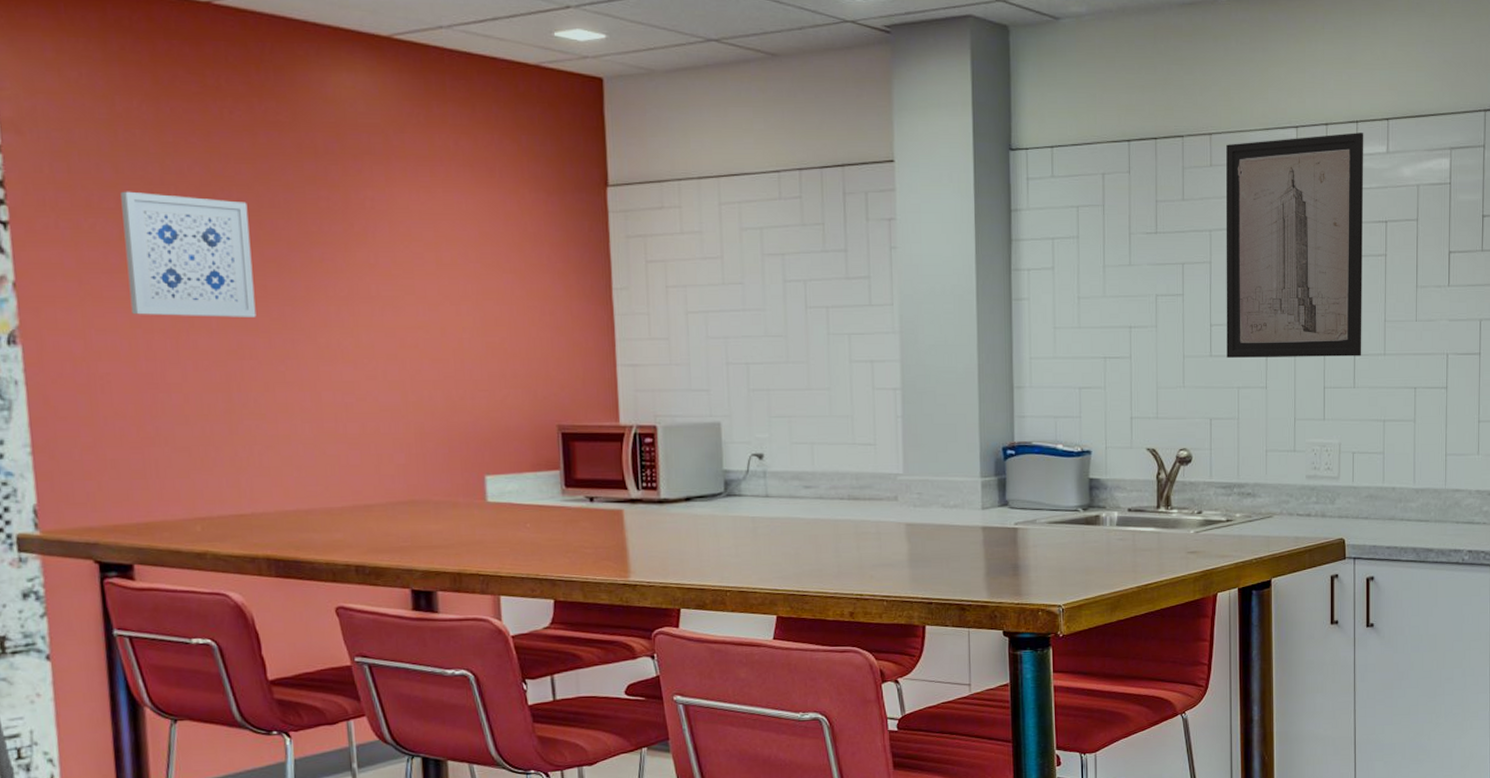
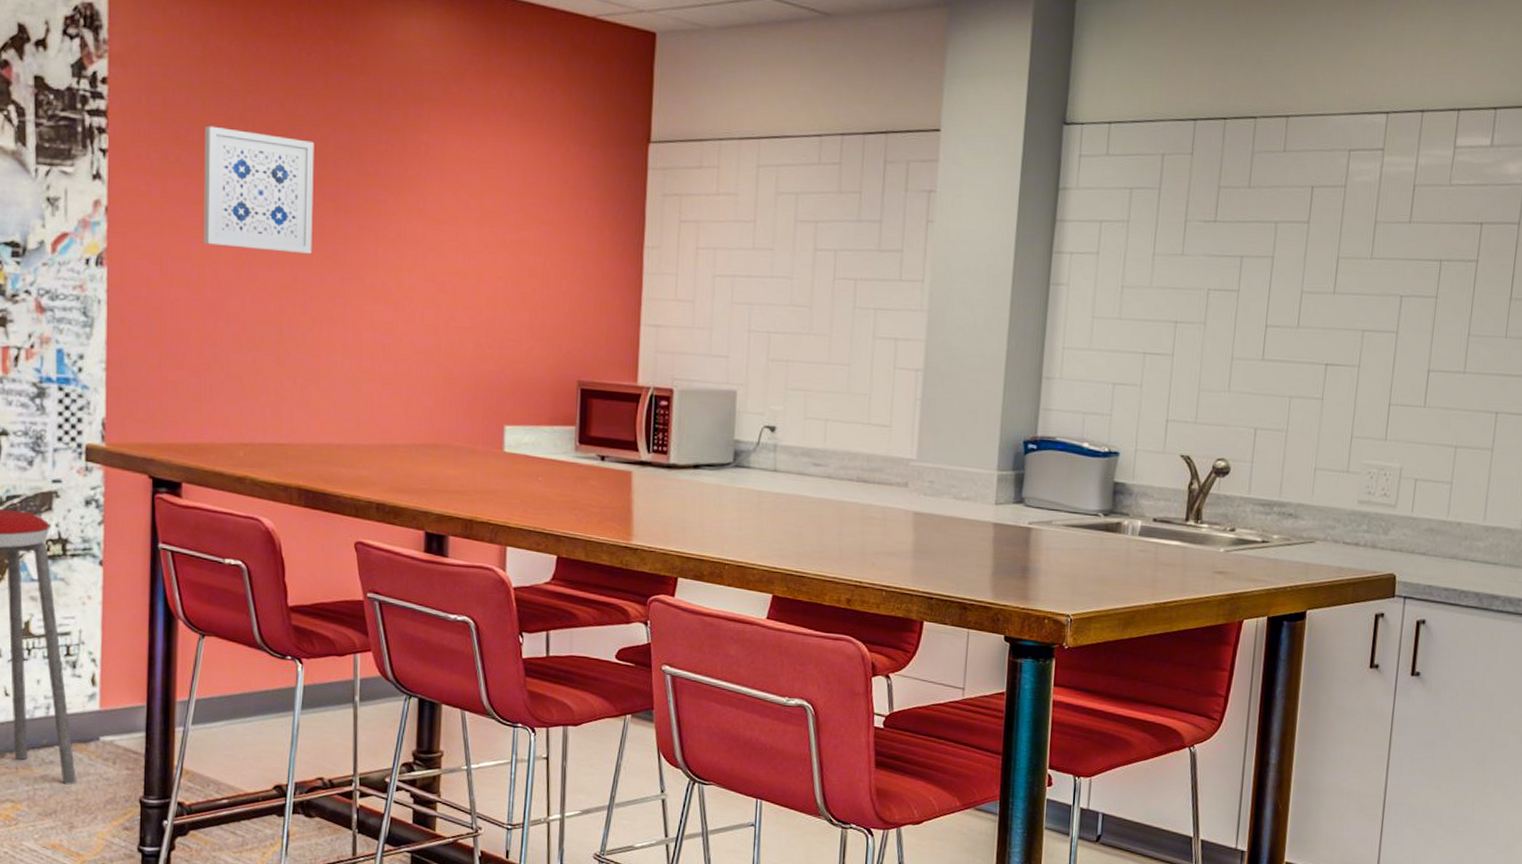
wall art: present [1225,133,1364,358] -> none [1280,121,1466,373]

